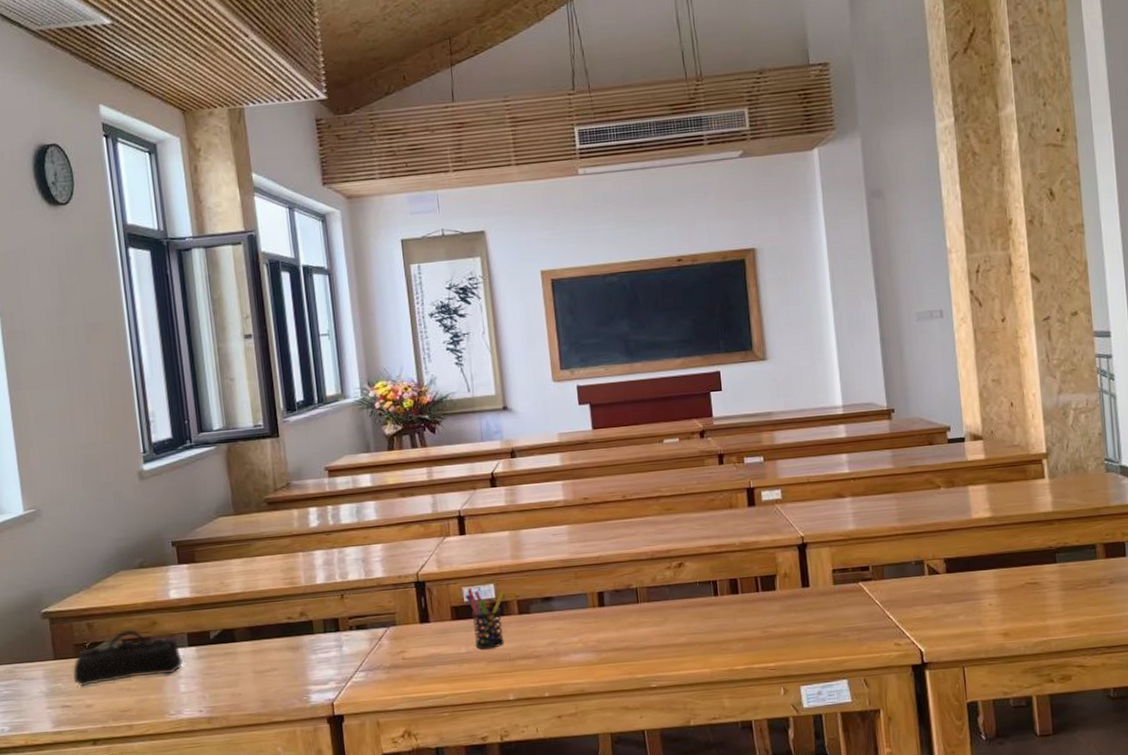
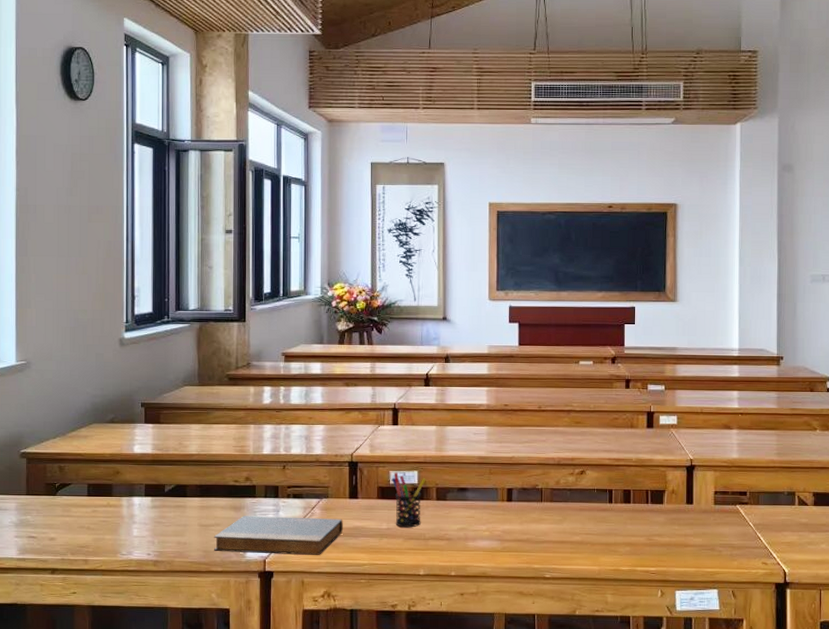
pencil case: present [73,629,184,687] -> none [42,475,139,522]
book: none [271,647,417,699] -> present [213,516,343,555]

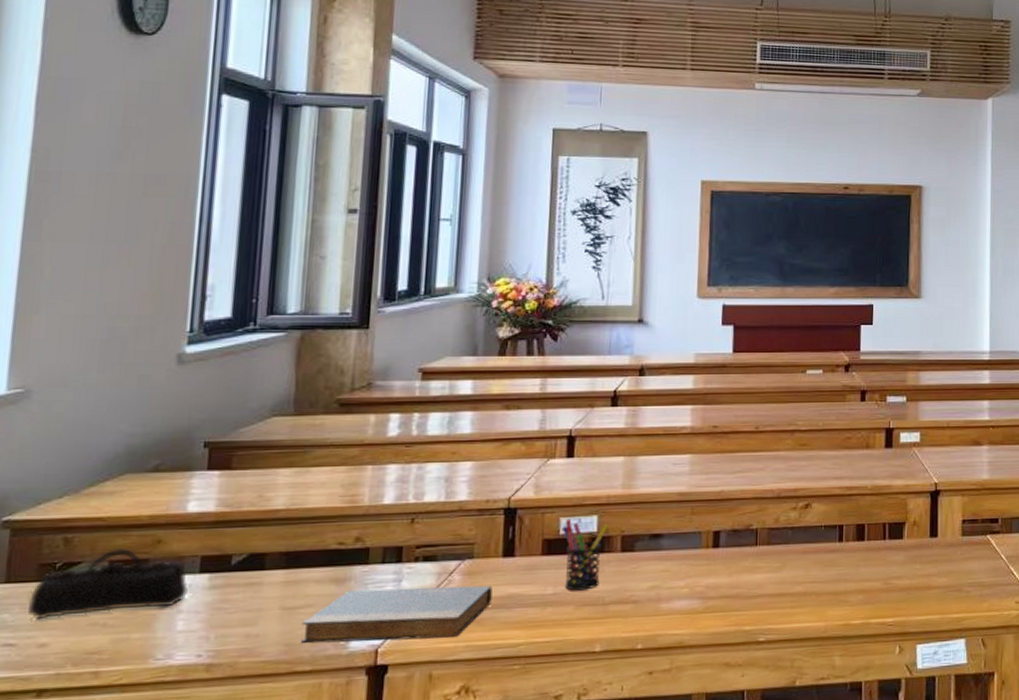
pencil case: none [42,475,139,522] -> present [28,547,189,620]

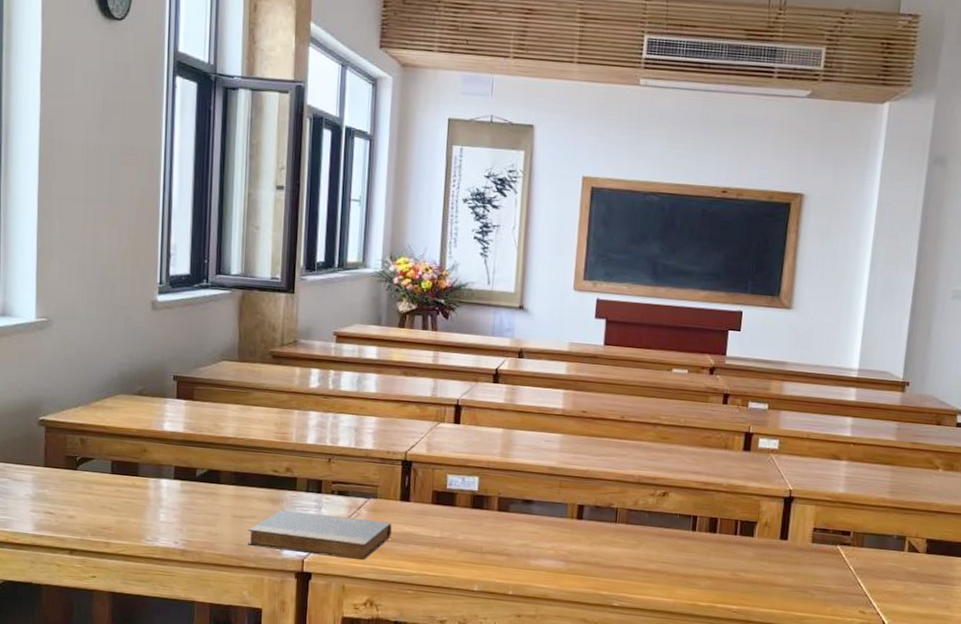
pencil case: present [28,547,189,620] -> none [60,451,167,502]
pen holder: present [562,518,608,591] -> none [448,476,487,539]

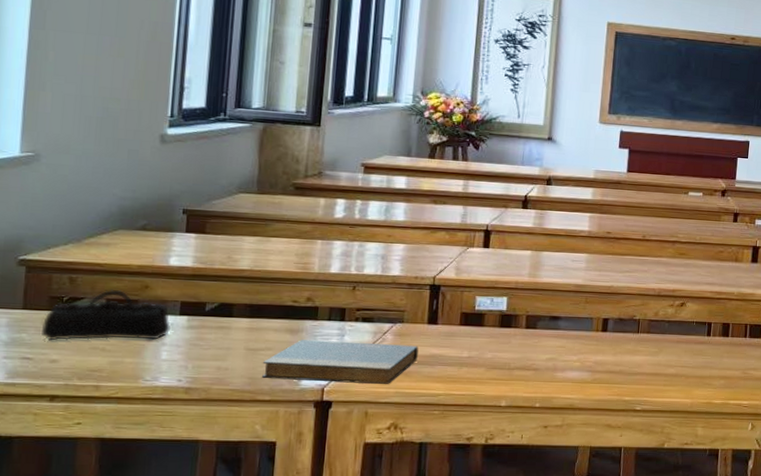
pencil case: none [60,451,167,502] -> present [42,289,171,341]

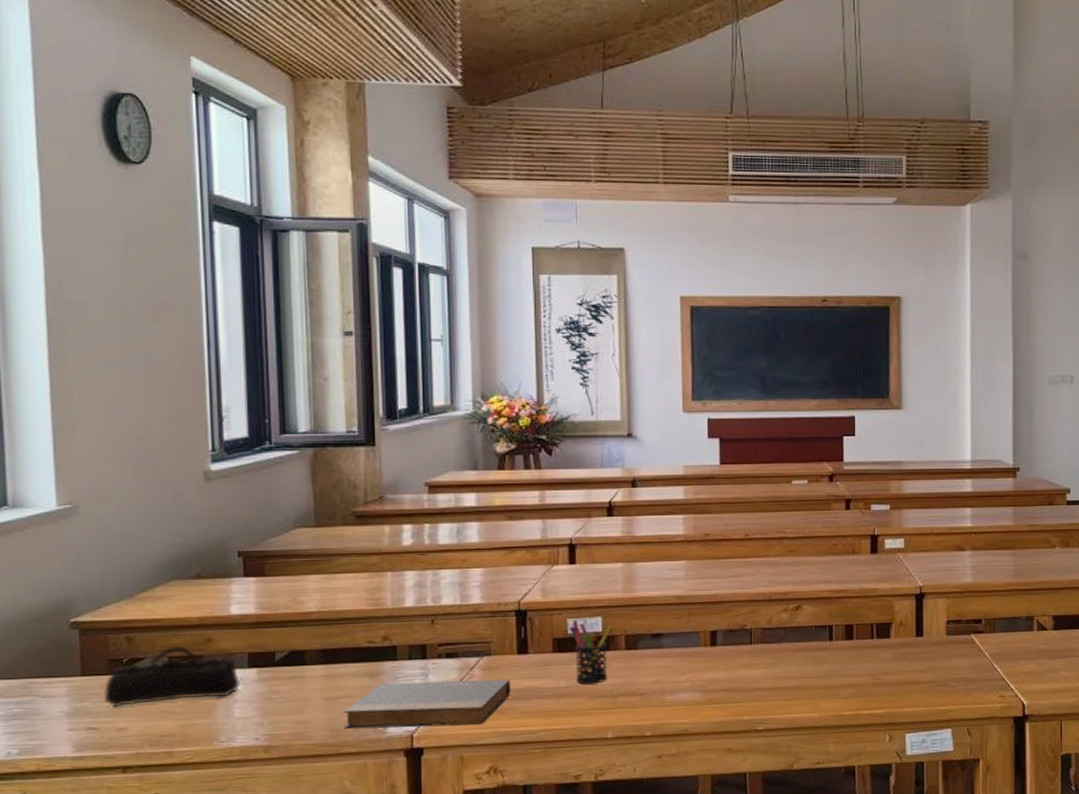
pen holder: none [477,297,516,357] -> present [569,620,612,685]

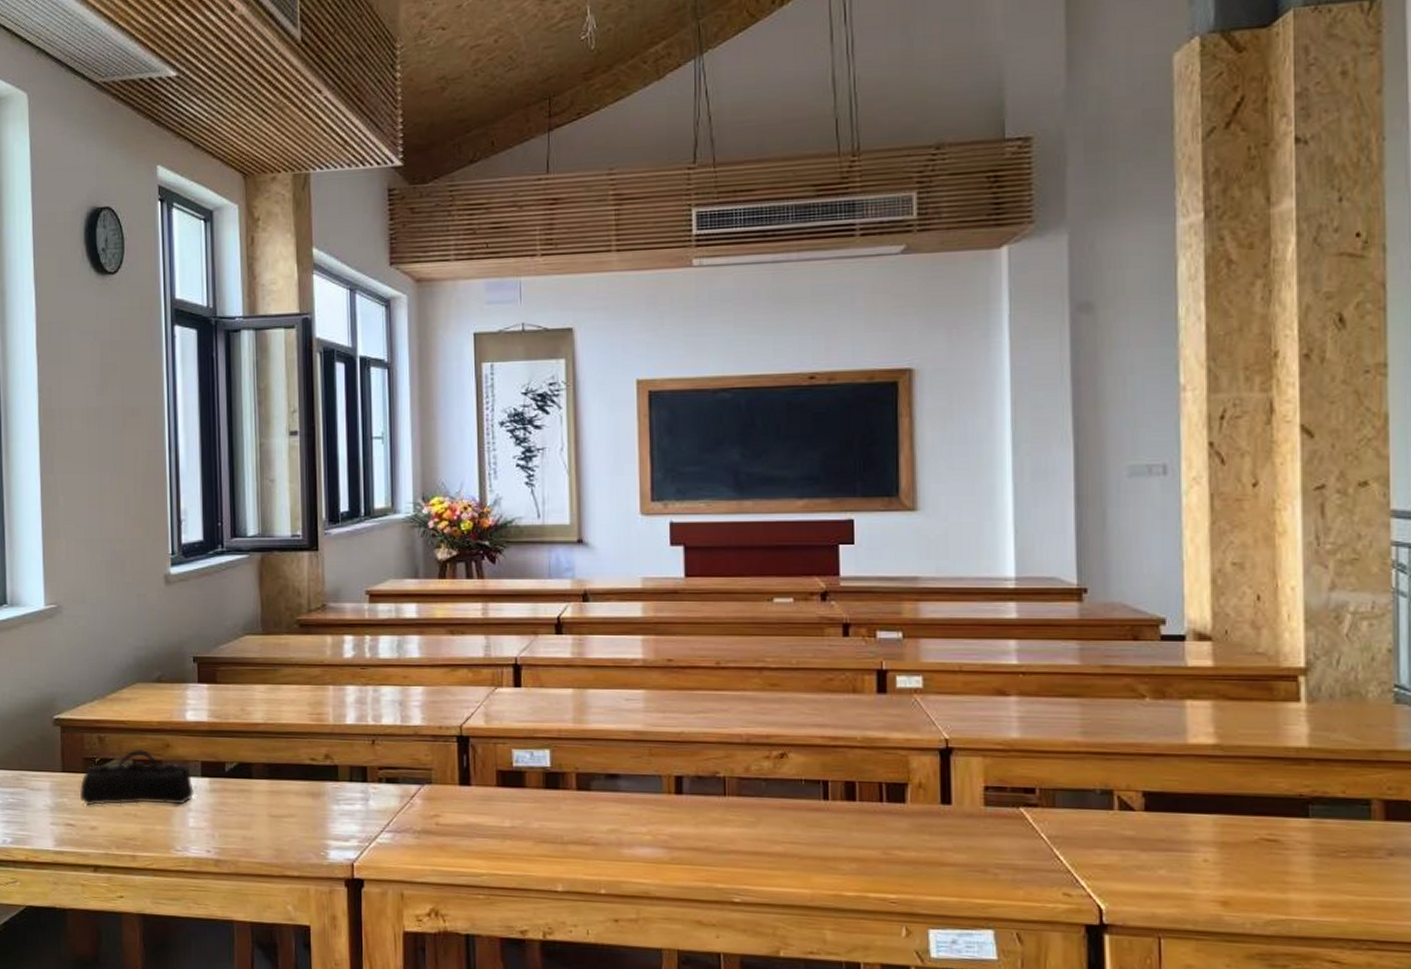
book: present [343,679,511,729] -> none [287,805,452,860]
pen holder: present [569,620,612,685] -> none [514,751,562,827]

